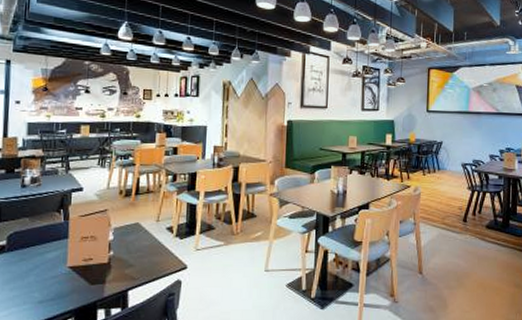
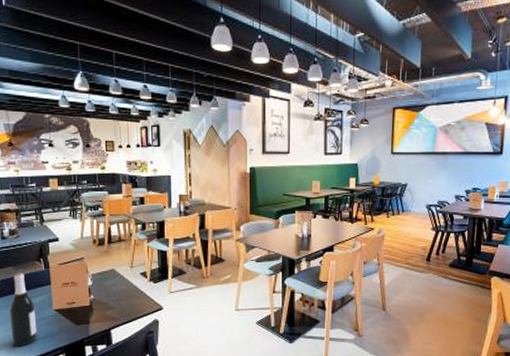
wine bottle: none [16,224,47,309] -> present [9,272,38,347]

